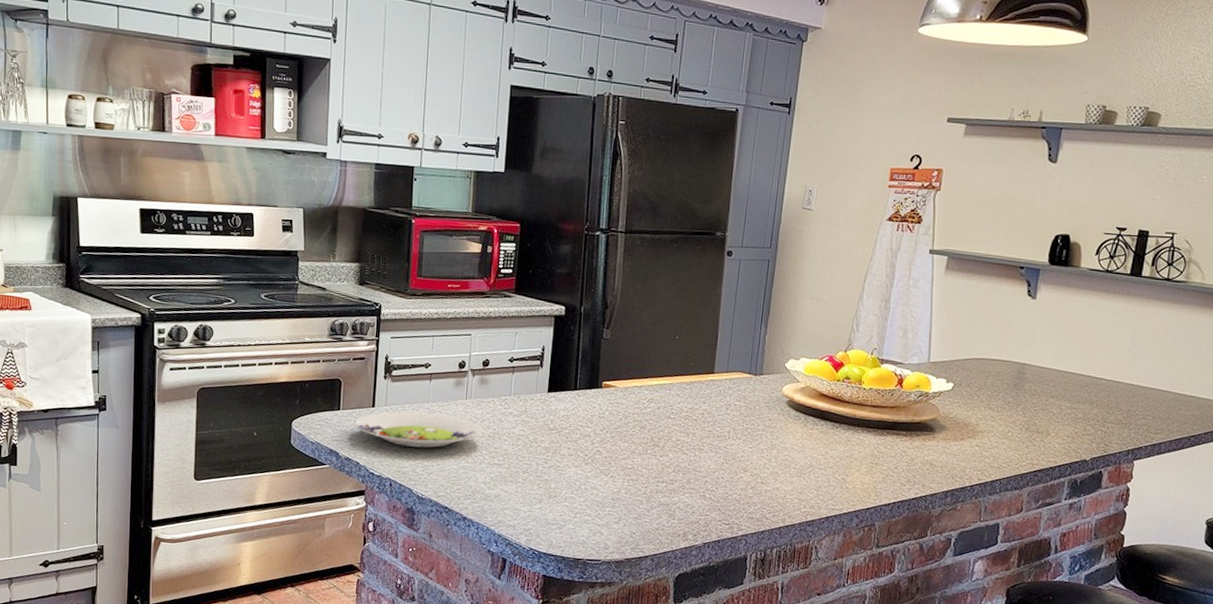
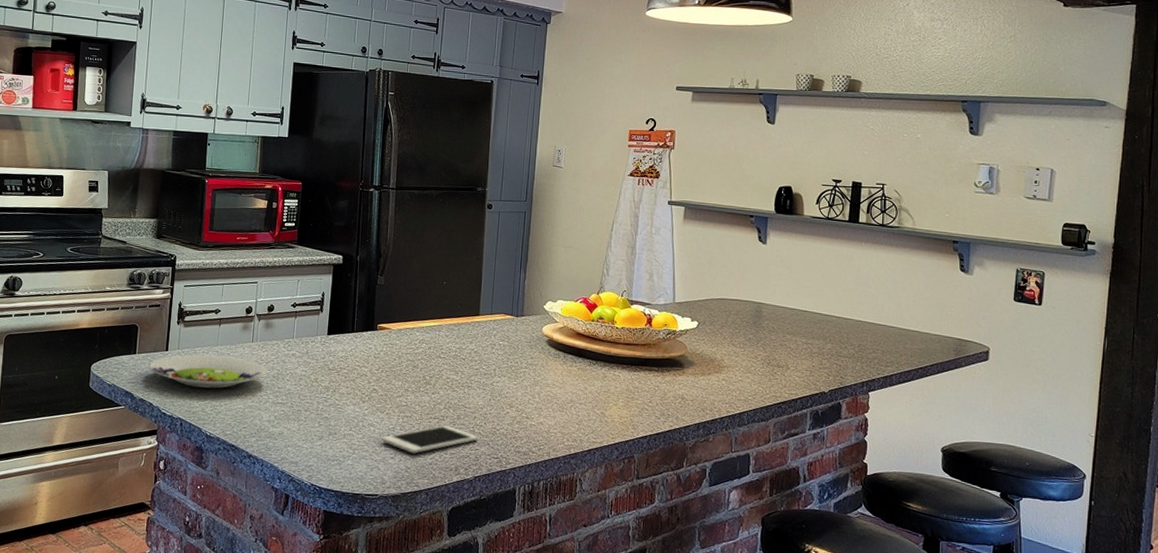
cell phone: none [605,489,708,519] -> present [381,425,478,454]

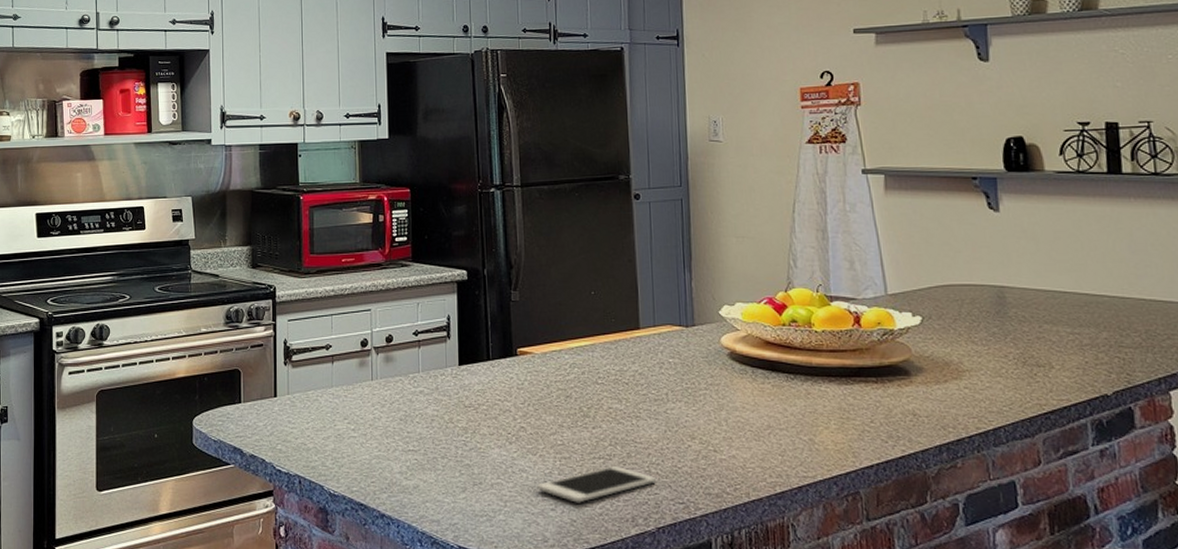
salad plate: present [149,354,267,389] -> none [258,398,393,438]

